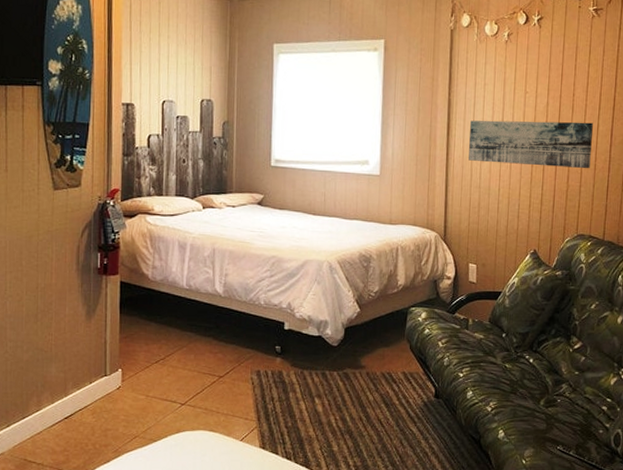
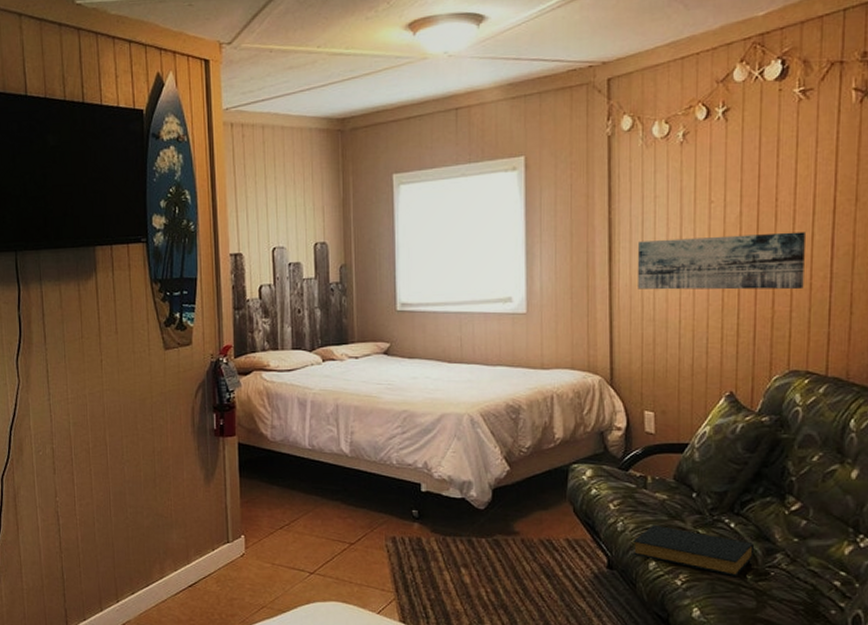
hardback book: none [455,360,546,403] -> present [632,524,753,576]

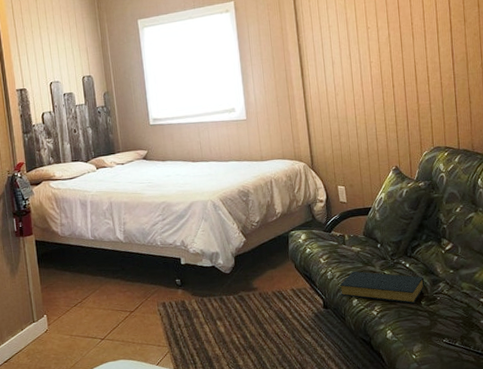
wall art: present [638,231,805,290] -> none [321,46,437,96]

